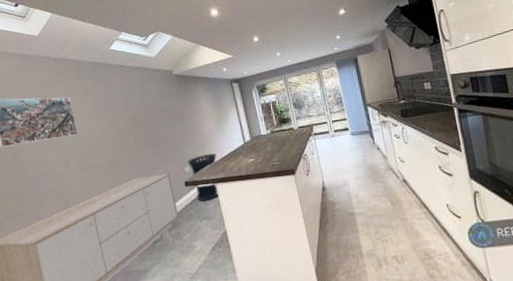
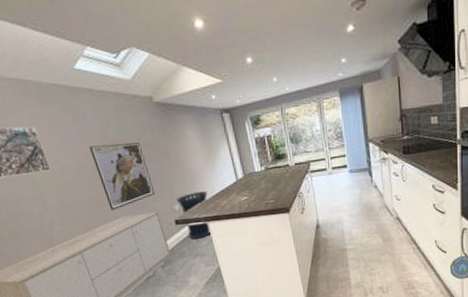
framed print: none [113,109,168,172] -> present [89,142,155,210]

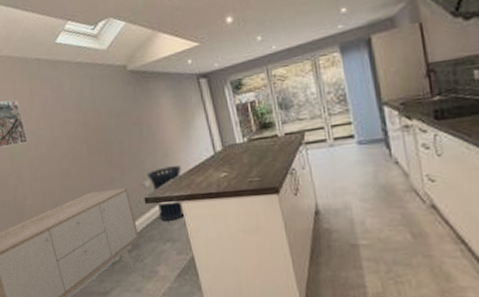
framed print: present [89,142,155,210] -> none [63,113,125,185]

